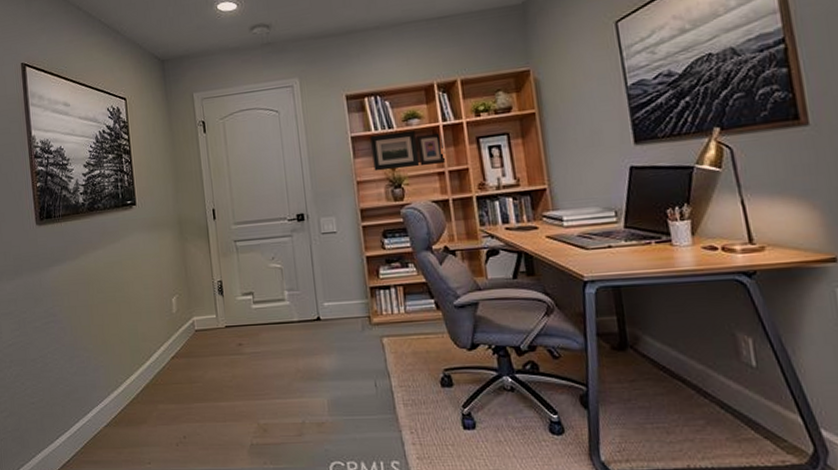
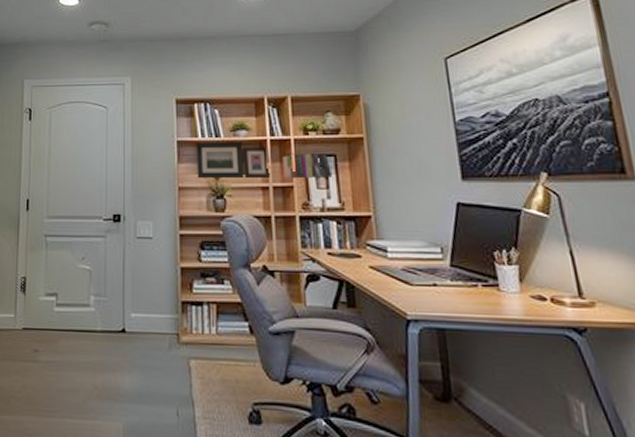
books: none [456,133,506,162] -> present [283,152,332,179]

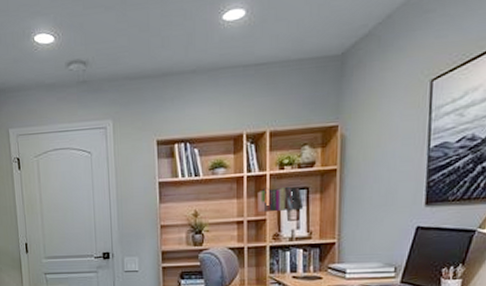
picture frame: present [197,141,244,179] -> none [177,179,221,217]
picture frame: present [242,147,270,179] -> none [220,183,245,215]

